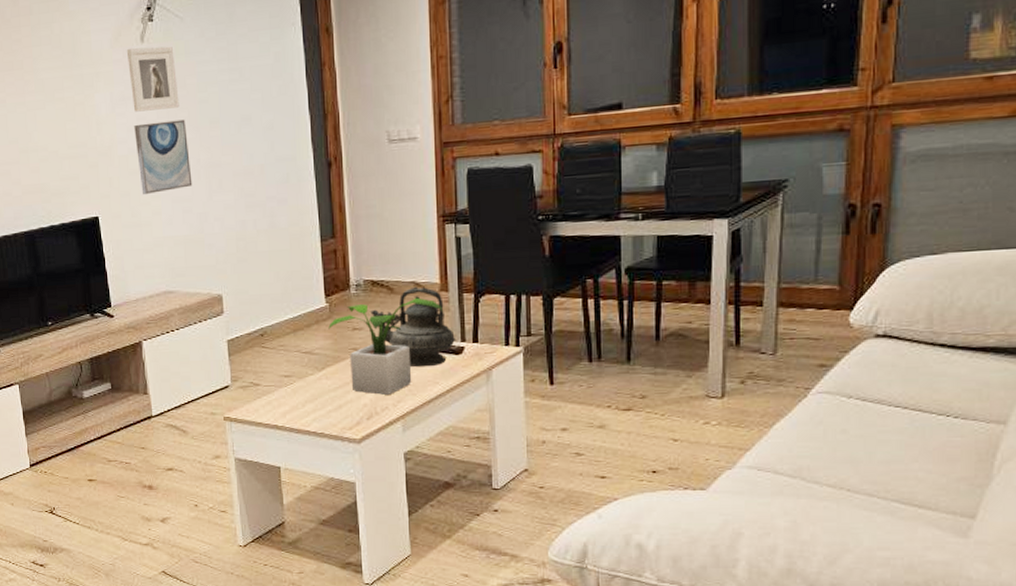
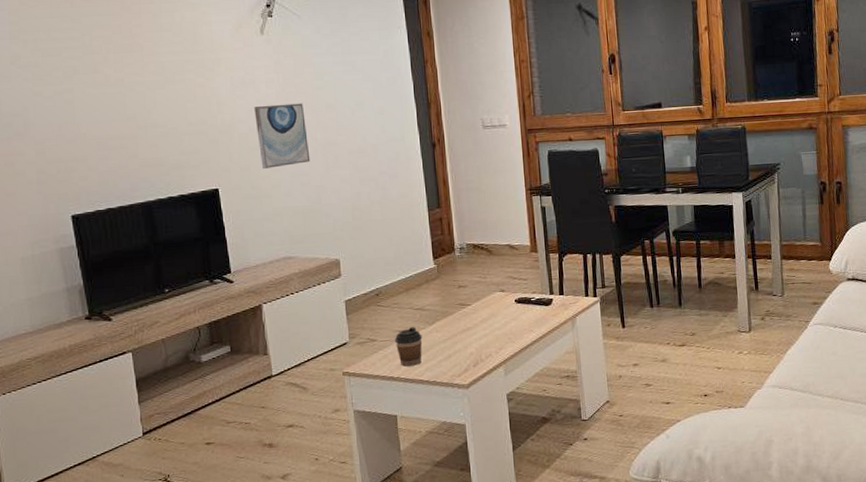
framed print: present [126,46,180,112] -> none [247,38,298,95]
coffee cup: none [279,372,310,415] -> present [394,327,422,367]
potted plant: present [328,297,444,396] -> none [437,258,535,344]
teapot: present [370,286,455,368] -> none [473,248,545,318]

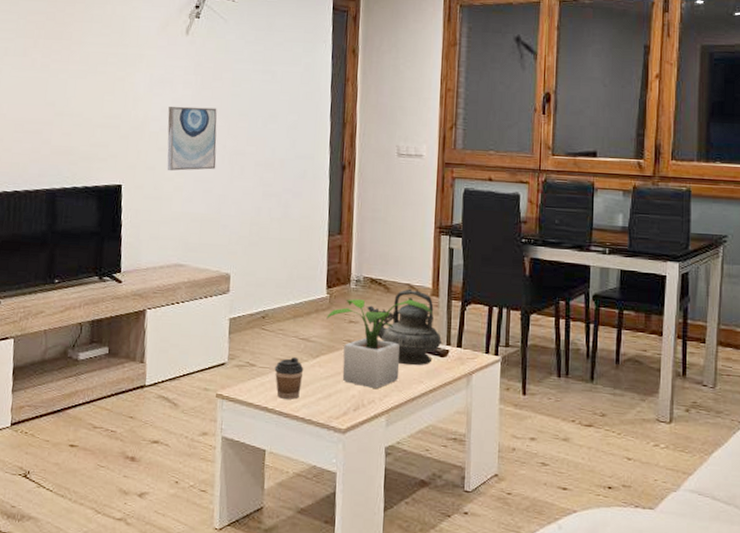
potted plant: none [437,258,535,344] -> present [326,299,434,390]
teapot: none [473,248,545,318] -> present [367,288,441,366]

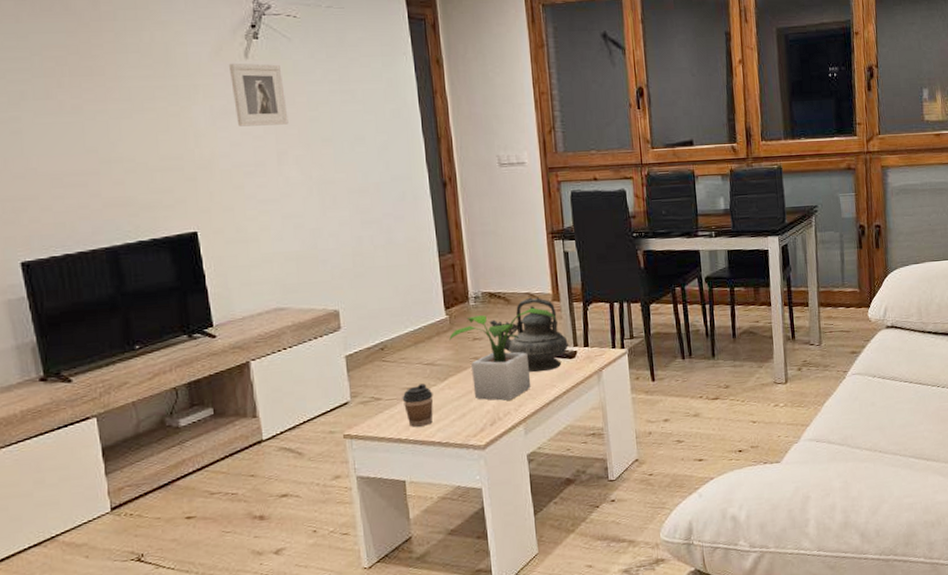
wall art: present [167,106,217,171] -> none [238,136,304,209]
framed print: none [170,38,215,97] -> present [228,63,289,127]

